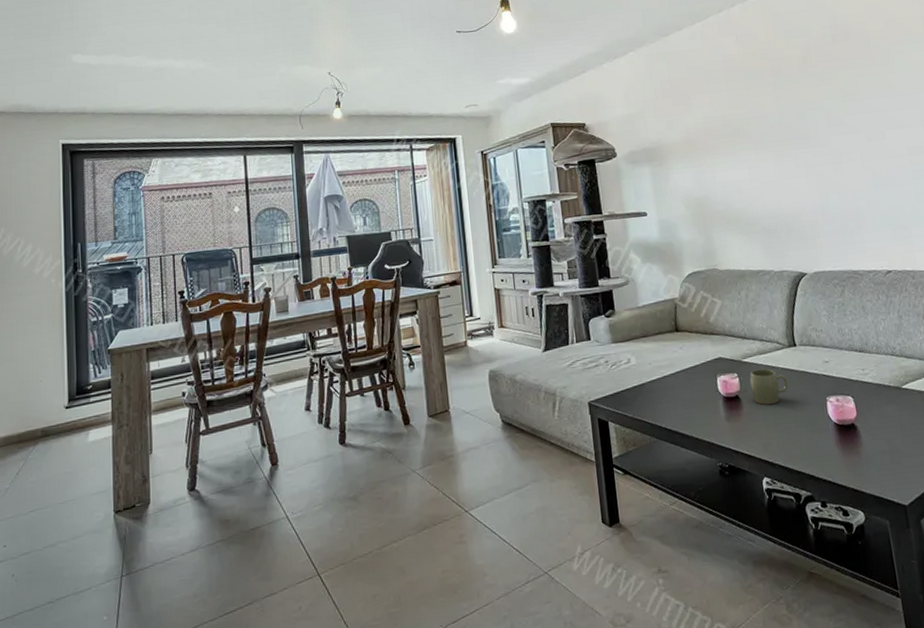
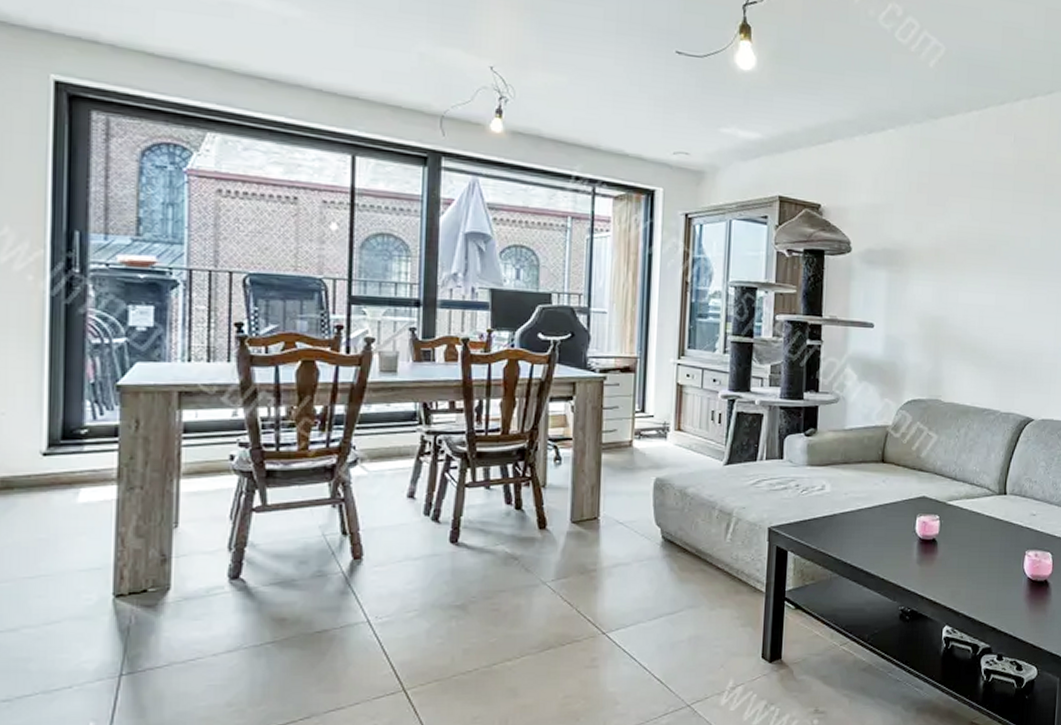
mug: present [749,368,788,405] -> none [950,514,991,551]

